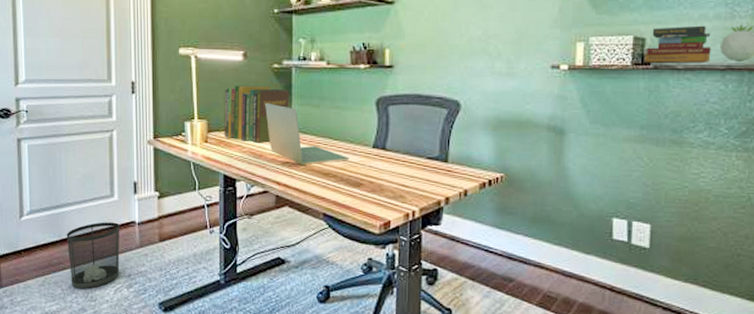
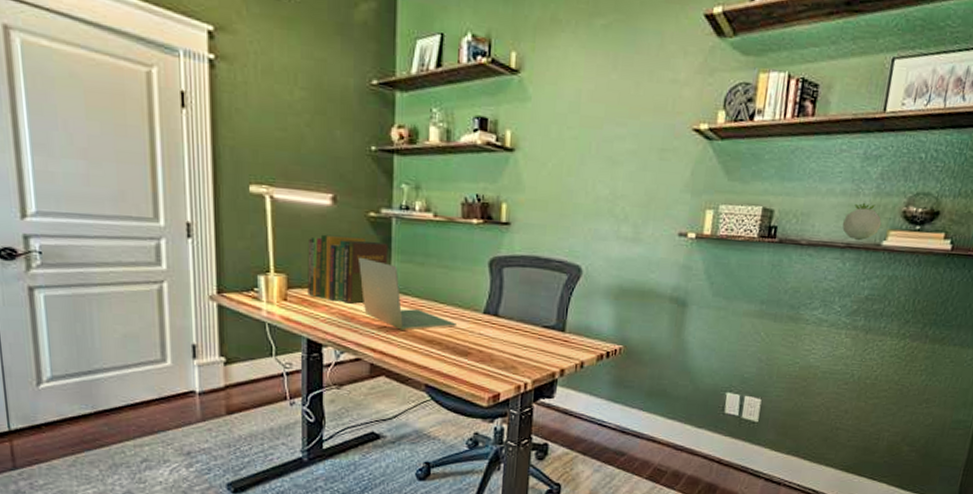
waste bin: present [66,222,120,289] -> none [103,391,176,470]
books: present [642,25,712,64] -> none [769,199,836,240]

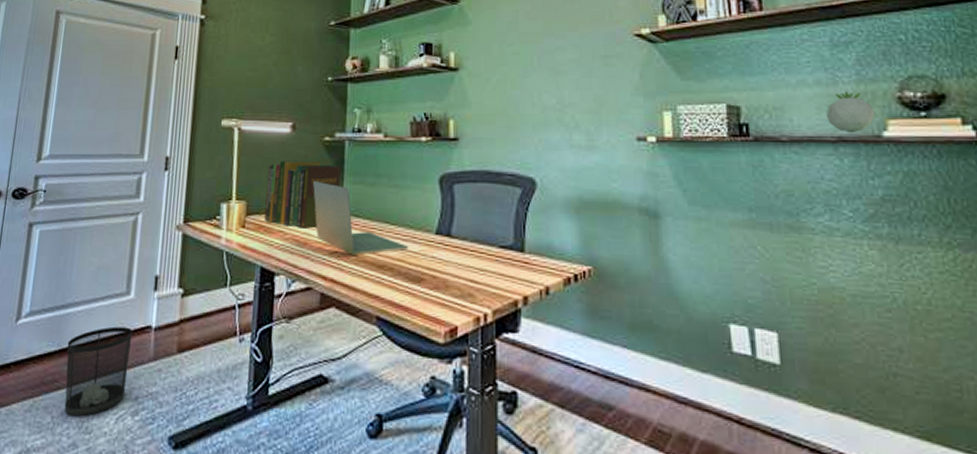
waste bin: none [103,391,176,470] -> present [64,326,133,417]

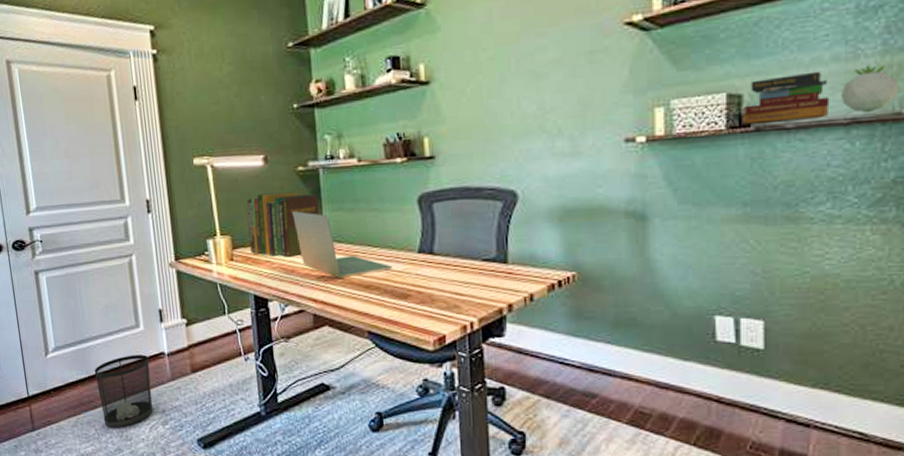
books: none [738,92,818,136] -> present [739,71,830,126]

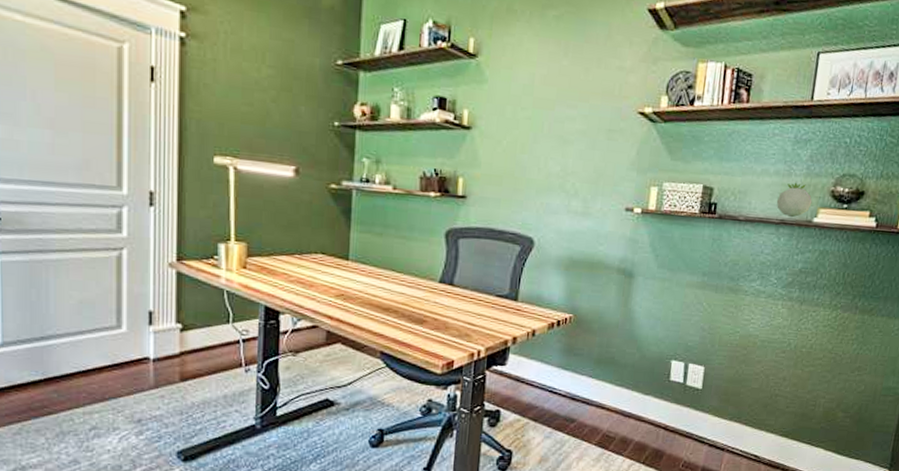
waste bin: present [94,355,153,428] -> none [53,357,129,438]
books: present [246,191,320,257] -> none [267,204,348,273]
laptop: present [292,210,392,278] -> none [318,226,412,299]
books: present [739,71,830,126] -> none [709,178,770,216]

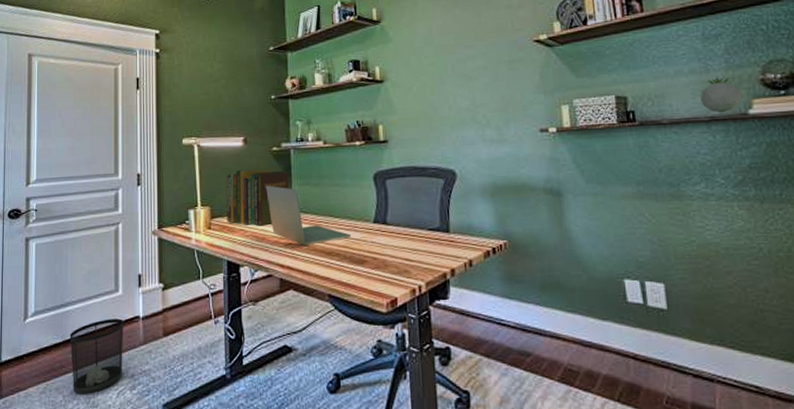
waste bin: none [53,357,129,438] -> present [70,318,124,394]
books: none [267,204,348,273] -> present [226,168,290,226]
laptop: none [318,226,412,299] -> present [266,185,351,245]

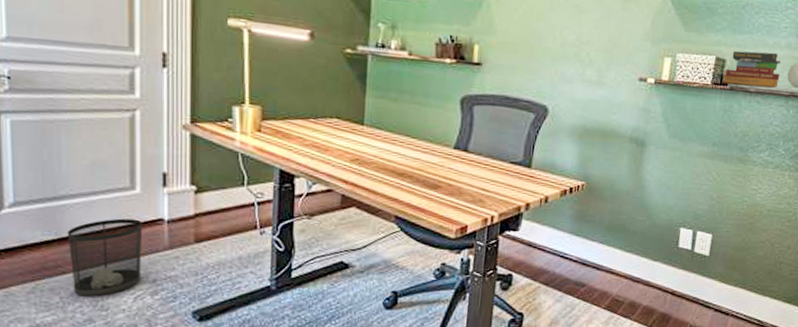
books: present [226,168,290,226] -> none [282,68,364,137]
laptop: present [266,185,351,245] -> none [333,91,427,164]
books: none [626,80,693,121] -> present [721,50,781,89]

